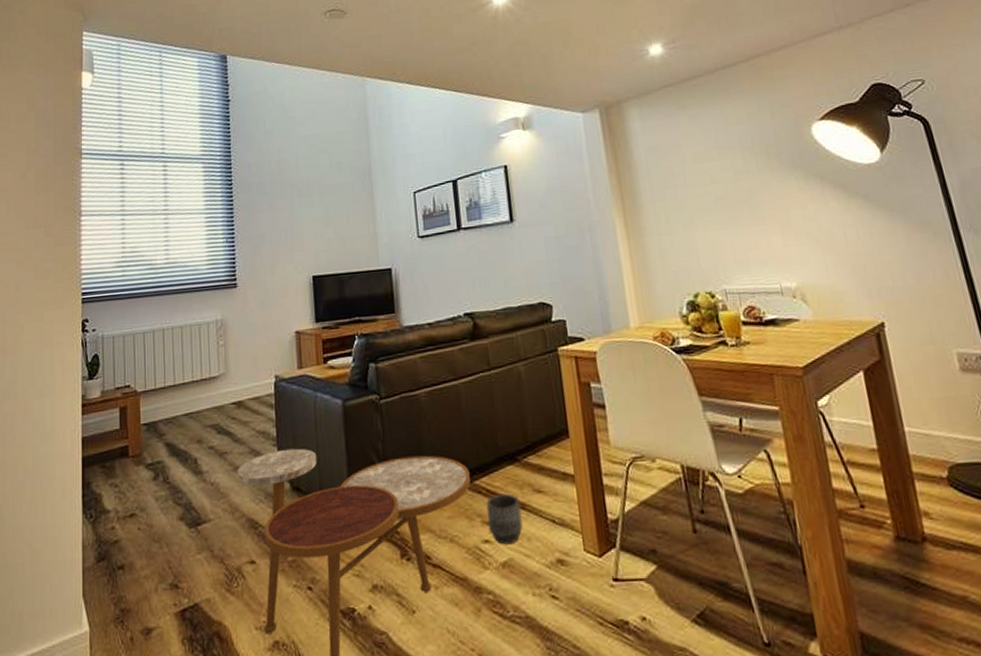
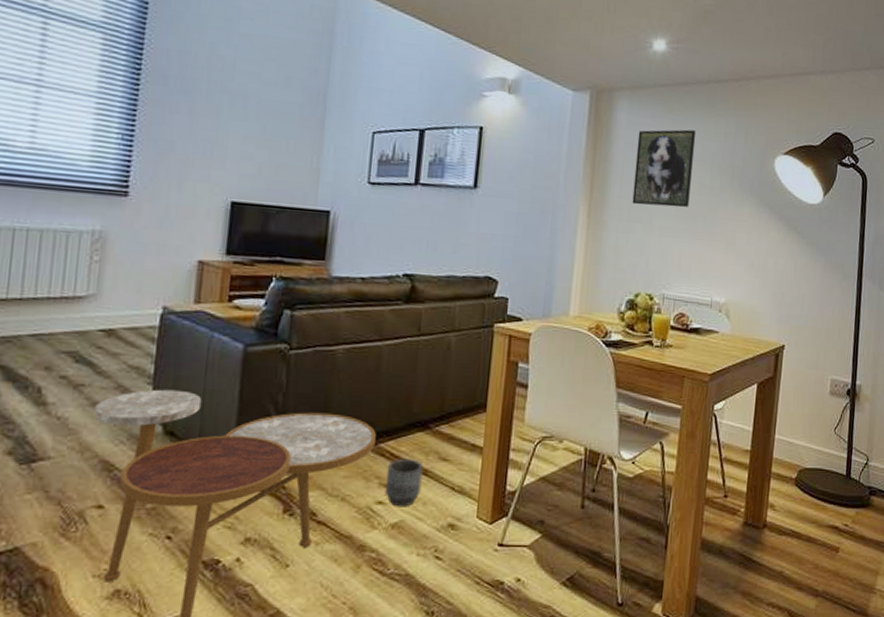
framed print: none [655,119,728,205] -> present [632,129,696,208]

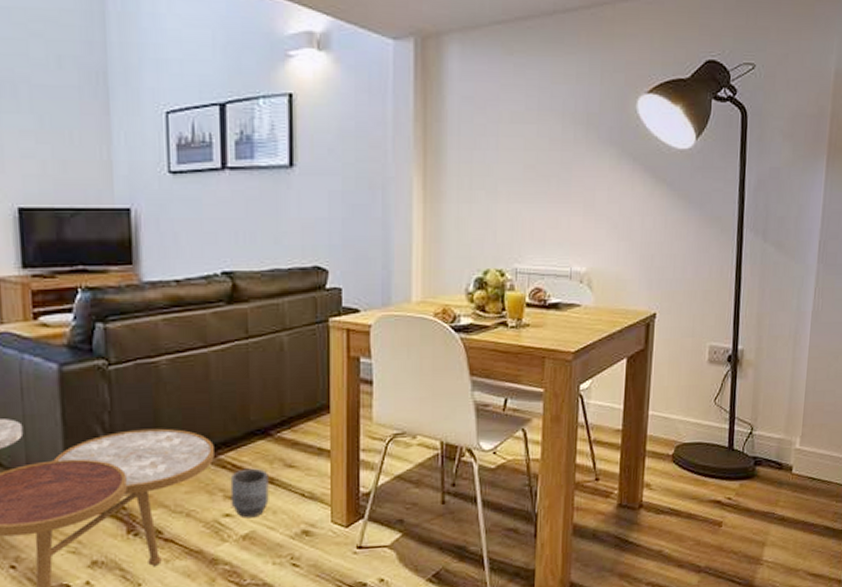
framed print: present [632,129,696,208] -> none [473,74,543,169]

